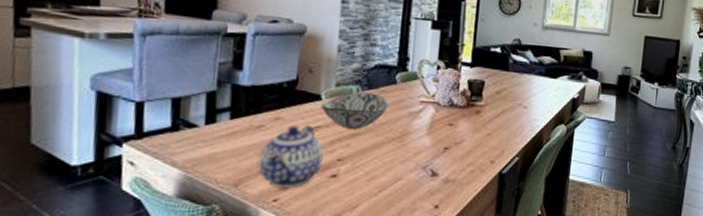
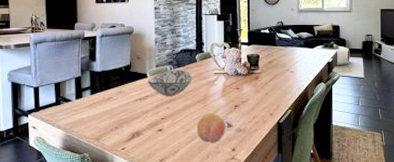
teapot: present [258,125,323,188] -> none [110,96,151,140]
fruit: none [387,155,429,196] -> present [196,112,226,143]

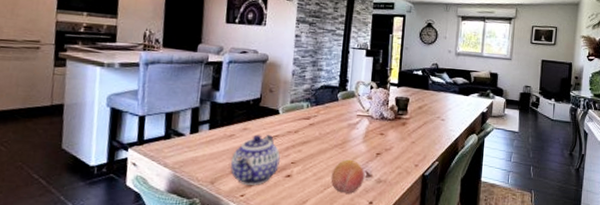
teapot: none [110,96,151,140] -> present [230,134,280,185]
decorative bowl: present [147,70,192,96] -> none [279,107,332,138]

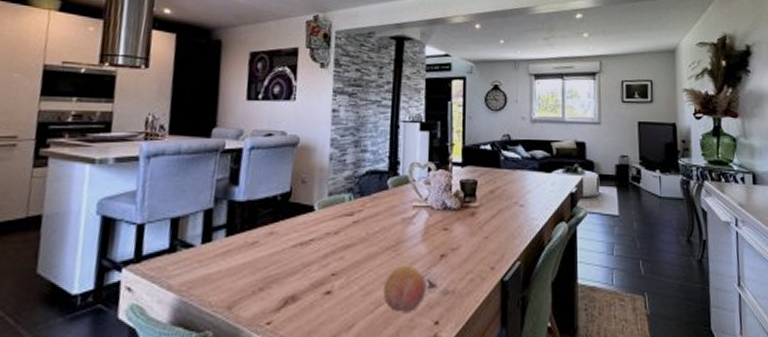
teapot: present [230,134,280,185] -> none [252,239,317,308]

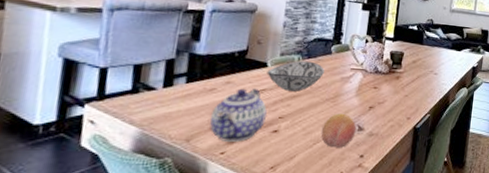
teapot: none [252,239,317,308] -> present [209,88,267,142]
decorative bowl: none [314,200,381,240] -> present [267,60,324,92]

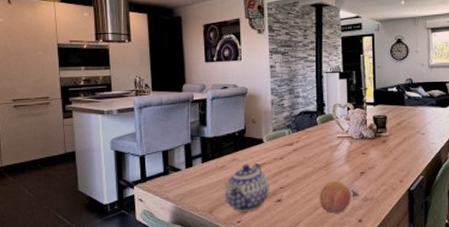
decorative bowl: present [267,60,324,92] -> none [264,134,313,163]

